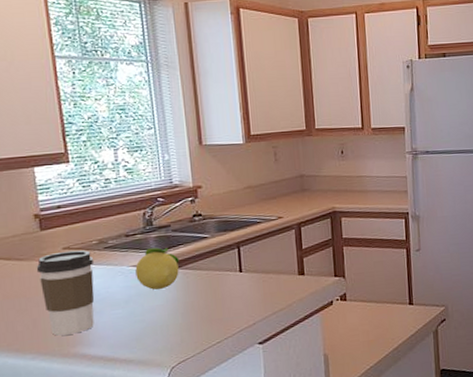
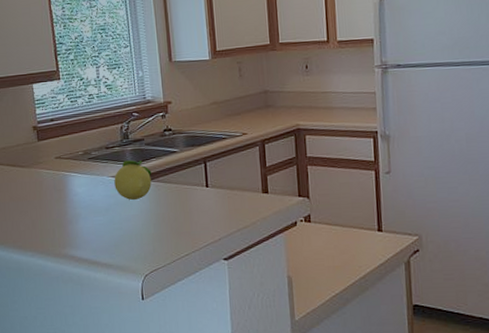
coffee cup: present [36,250,95,336] -> none [34,159,81,237]

